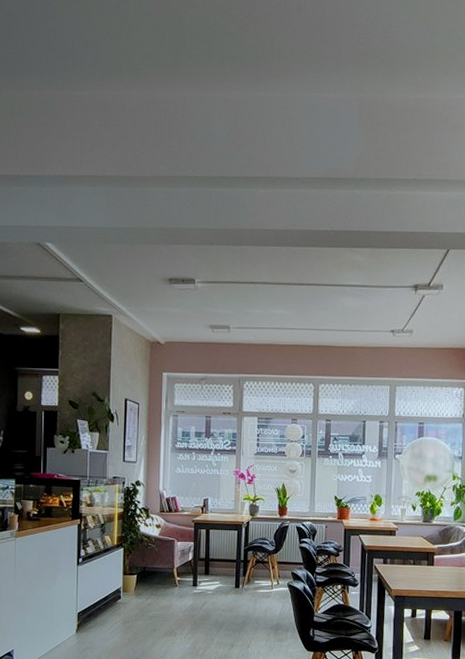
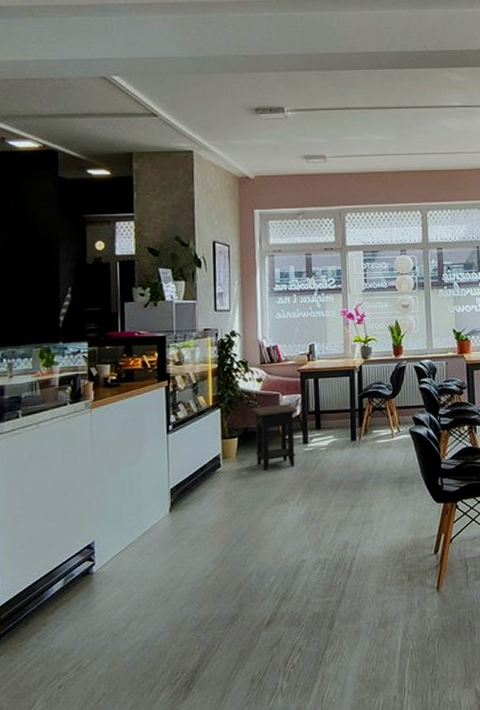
side table: none [149,549,189,607] -> present [251,404,297,471]

